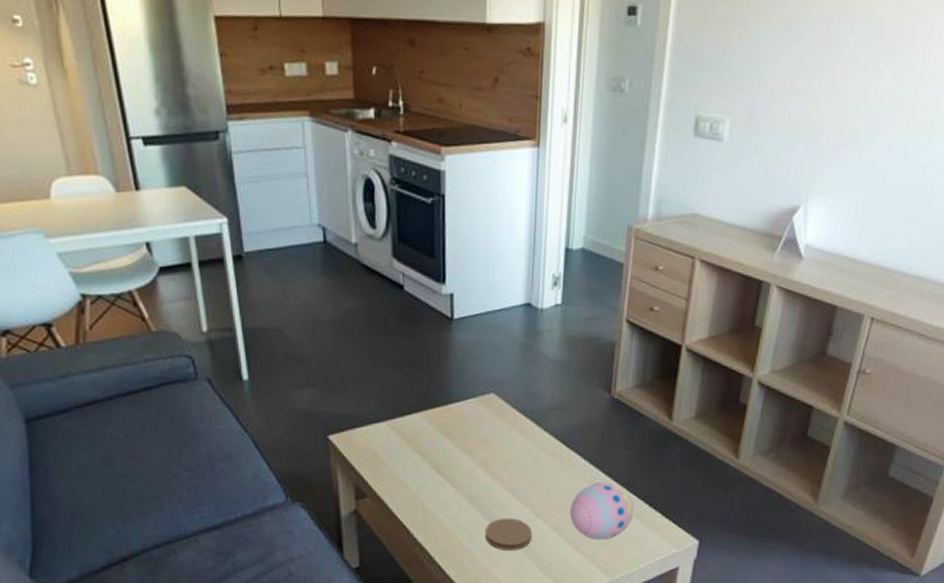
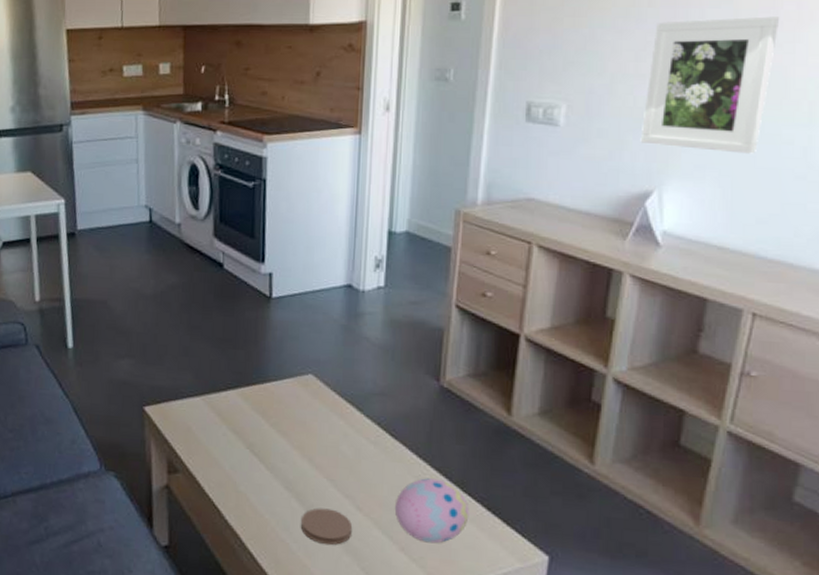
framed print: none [792,36,915,171] -> present [640,16,780,154]

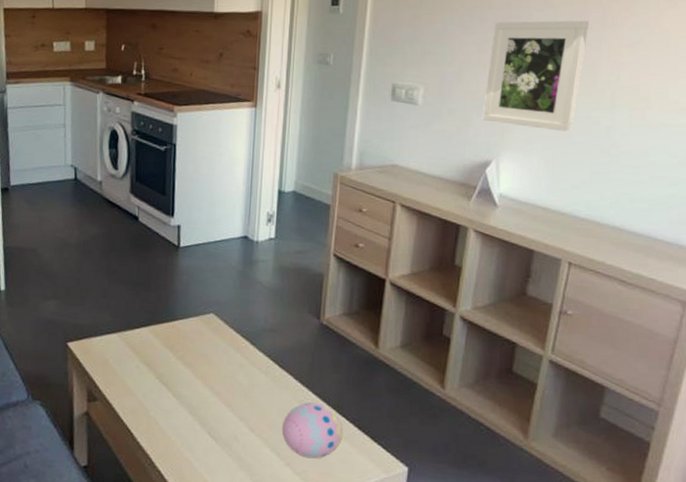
coaster: present [300,508,353,545] -> none [202,430,247,462]

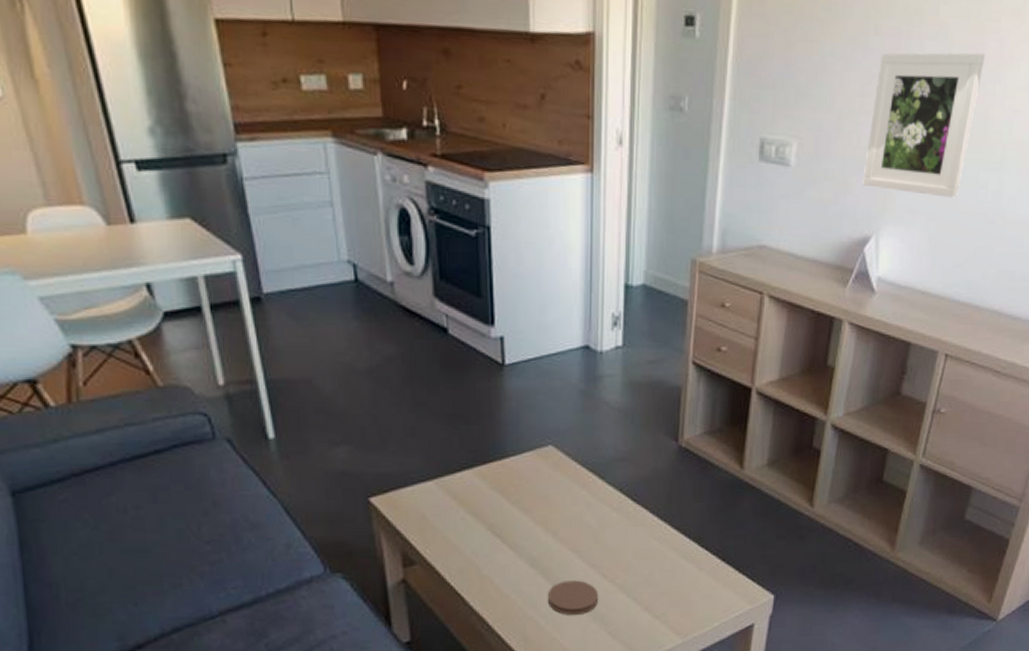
coaster: none [202,430,247,462] -> present [547,580,599,616]
decorative egg: present [281,402,344,459] -> none [638,538,706,599]

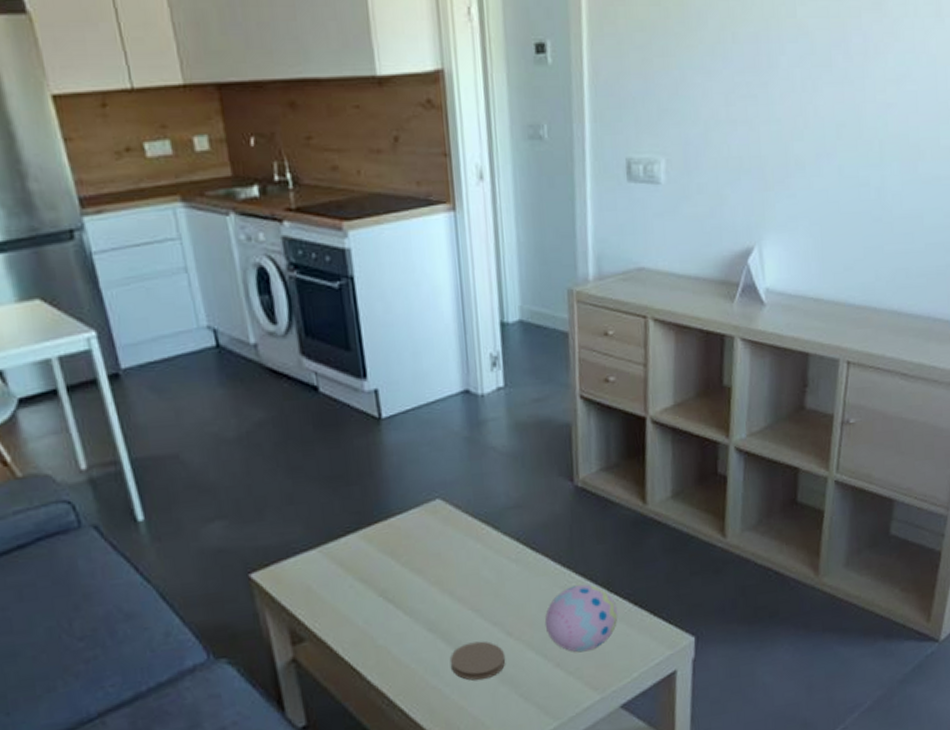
decorative egg: none [638,538,706,599] -> present [544,584,618,653]
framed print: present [862,53,986,198] -> none [737,50,850,200]

